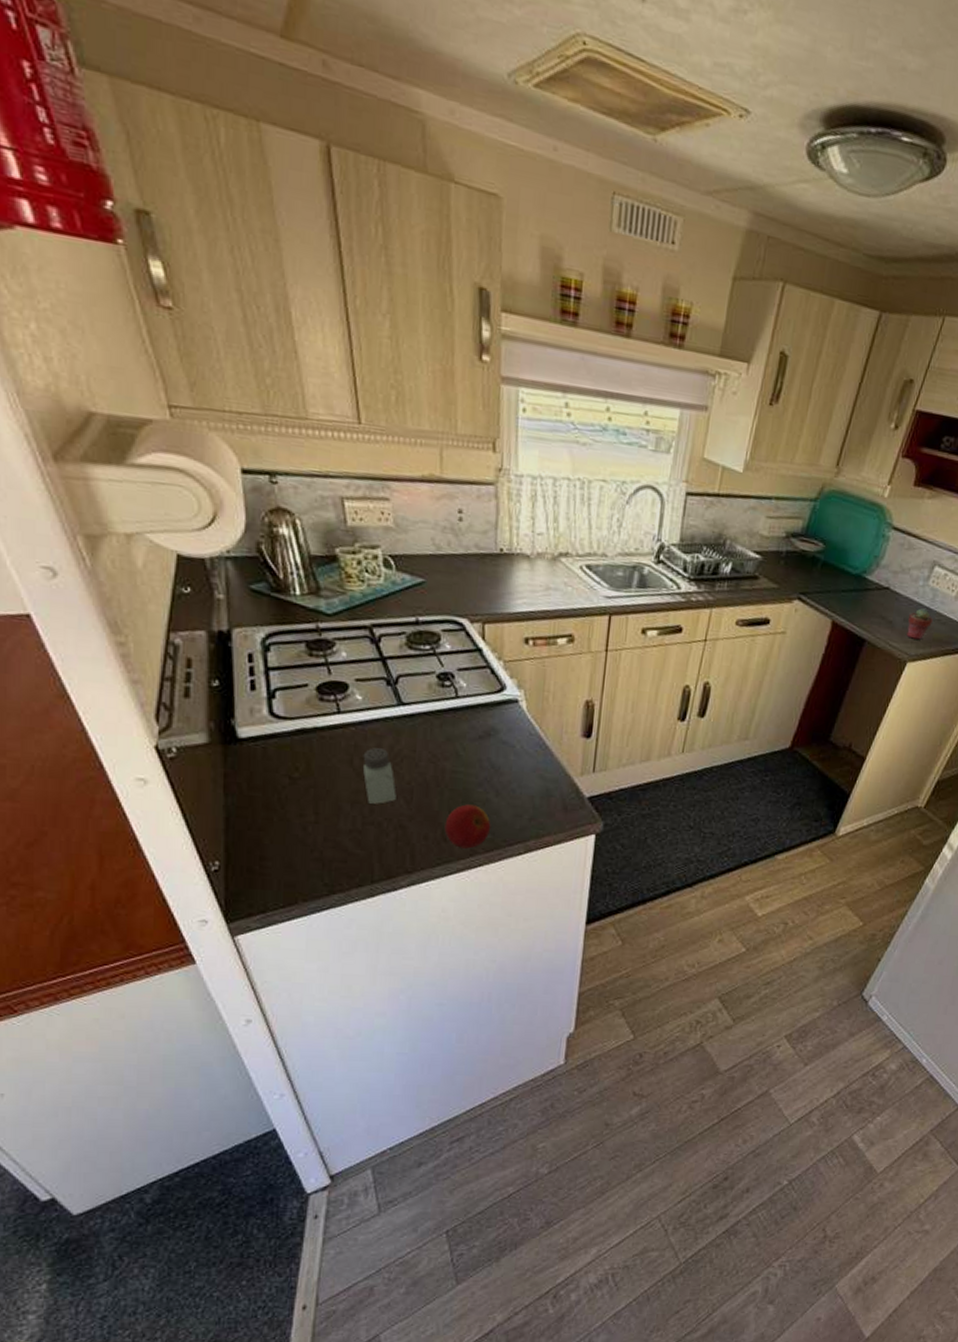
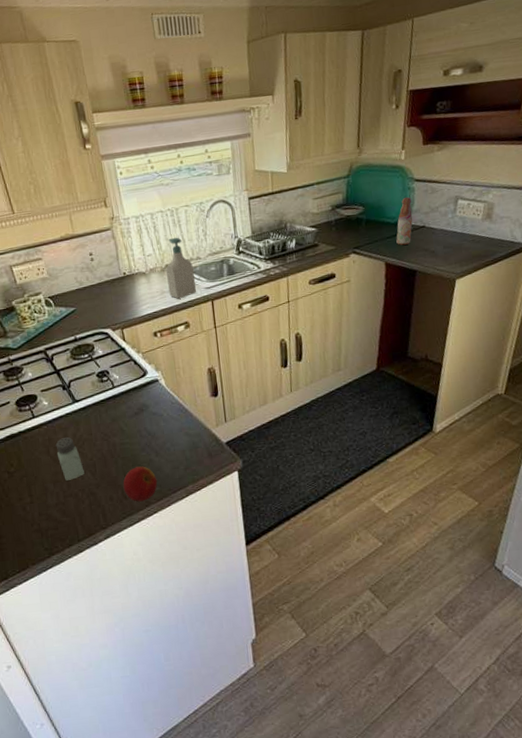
soap bottle: none [556,519,595,602] -> present [166,237,197,299]
bottle: none [851,545,883,606] -> present [396,196,413,246]
potted succulent: present [906,608,933,640] -> none [446,234,469,260]

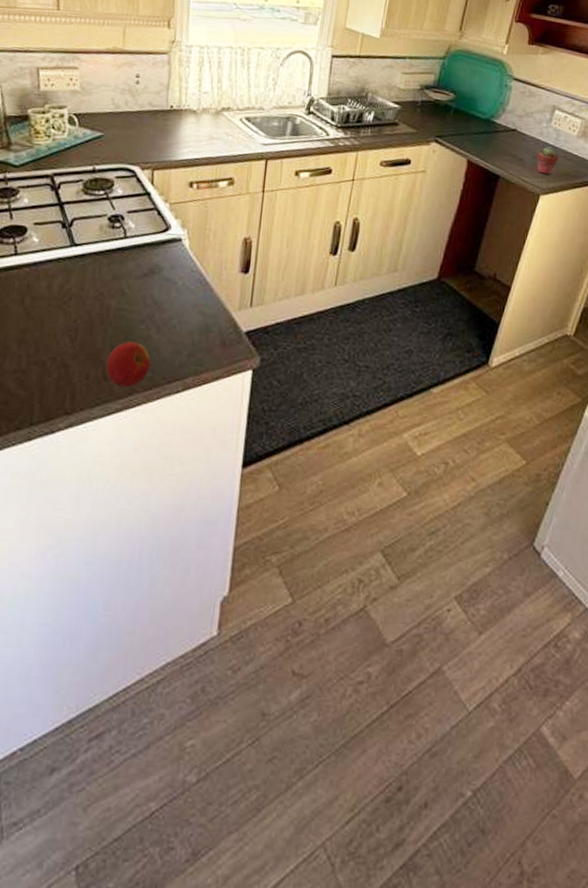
saltshaker: present [55,437,85,481] -> none [32,287,62,343]
soap bottle: present [166,237,197,299] -> none [218,79,253,150]
bottle: present [396,196,413,246] -> none [483,94,507,146]
potted succulent: none [446,234,469,260] -> present [536,146,559,175]

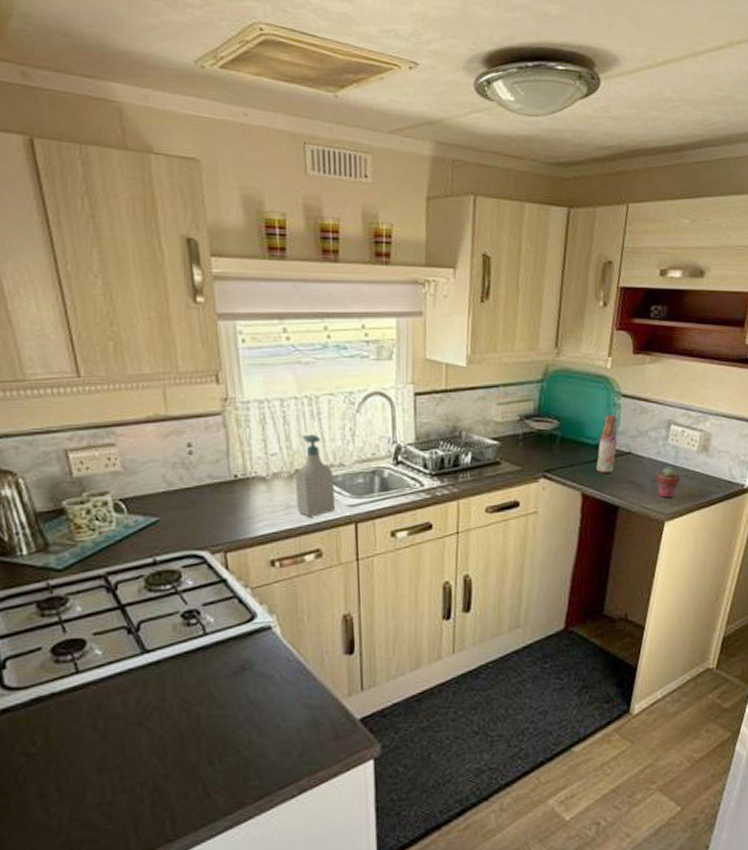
apple: present [105,341,151,387] -> none [206,749,258,802]
soap bottle: none [218,79,253,150] -> present [296,434,336,517]
bottle: none [483,94,507,146] -> present [596,414,618,474]

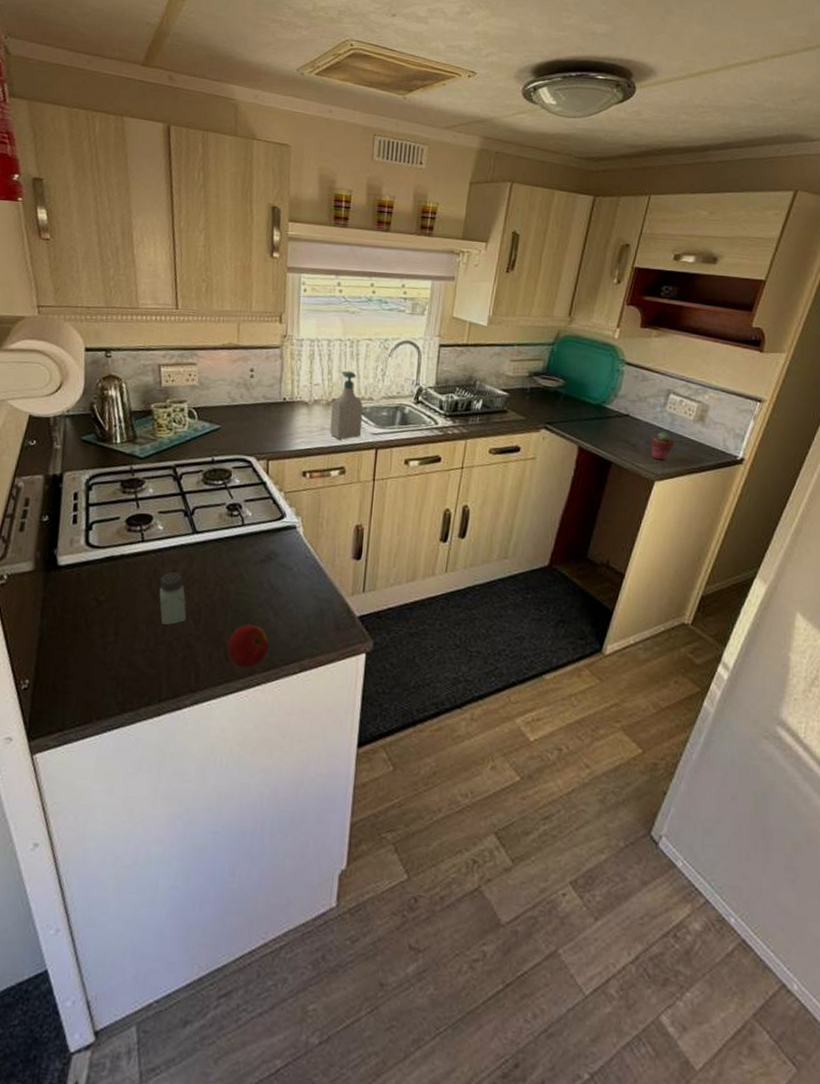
saltshaker: none [107,704,148,769] -> present [159,572,187,625]
apple: none [206,749,258,802] -> present [227,624,269,668]
bottle: present [596,414,618,474] -> none [595,379,619,432]

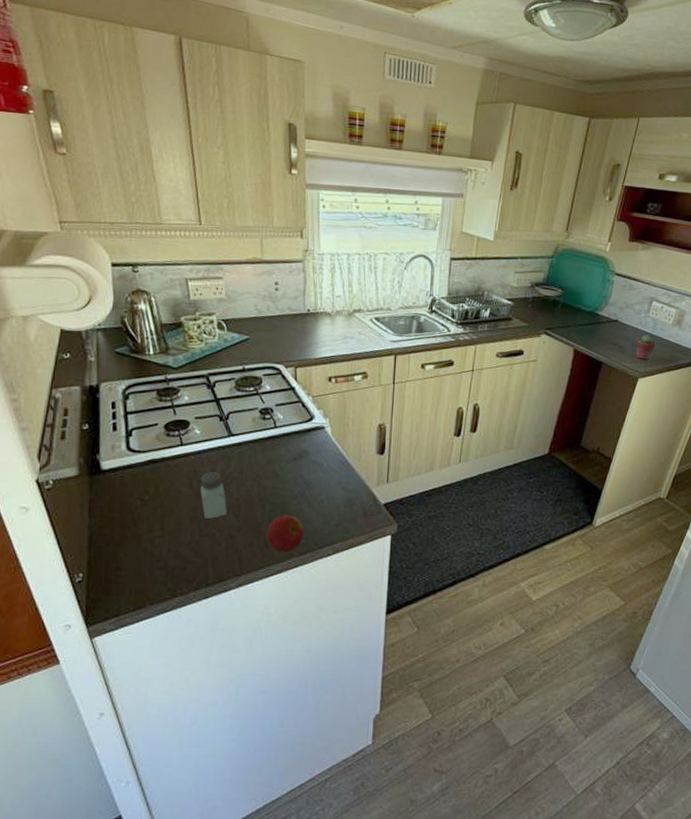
soap bottle: present [329,371,363,440] -> none [352,283,382,347]

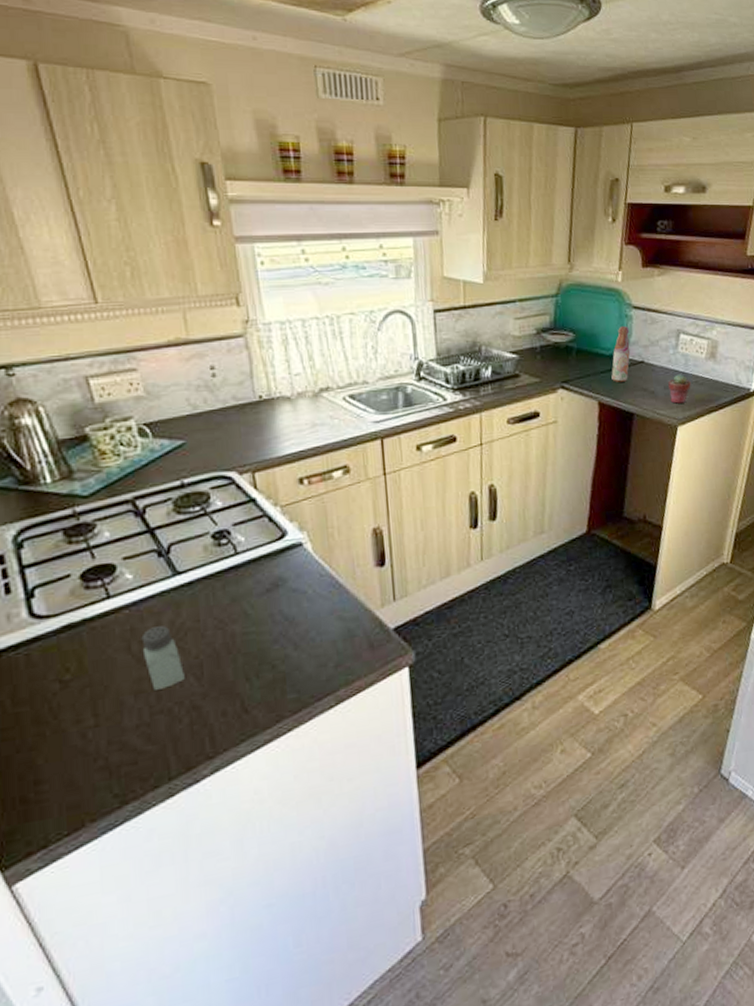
apple: present [266,515,305,553] -> none [243,664,295,716]
bottle: none [588,288,610,336] -> present [611,325,631,383]

